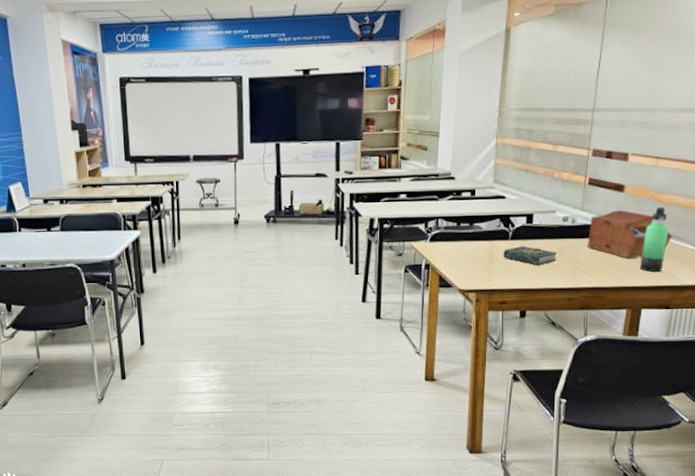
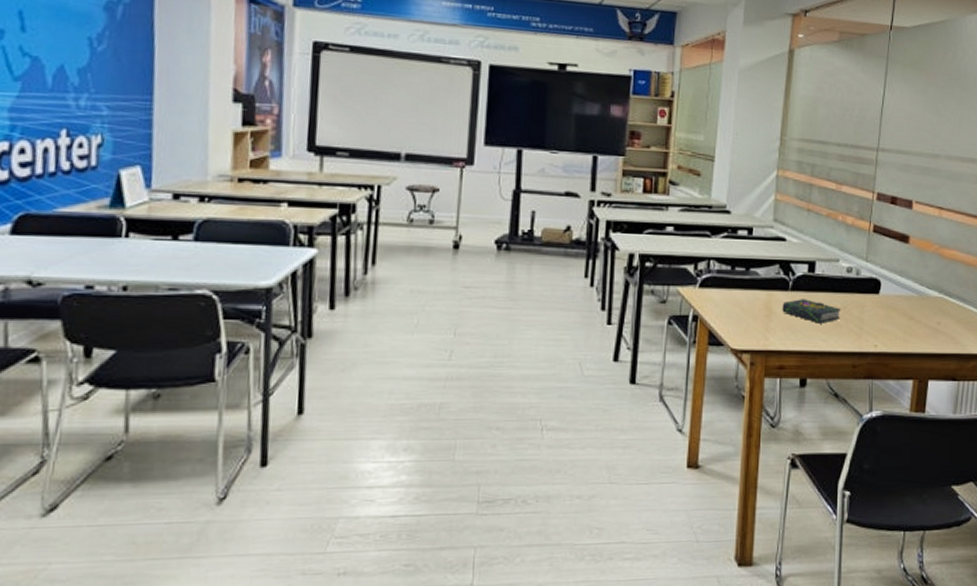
sewing box: present [588,210,672,258] -> none [872,264,957,320]
thermos bottle: present [640,206,669,272] -> none [926,262,953,337]

